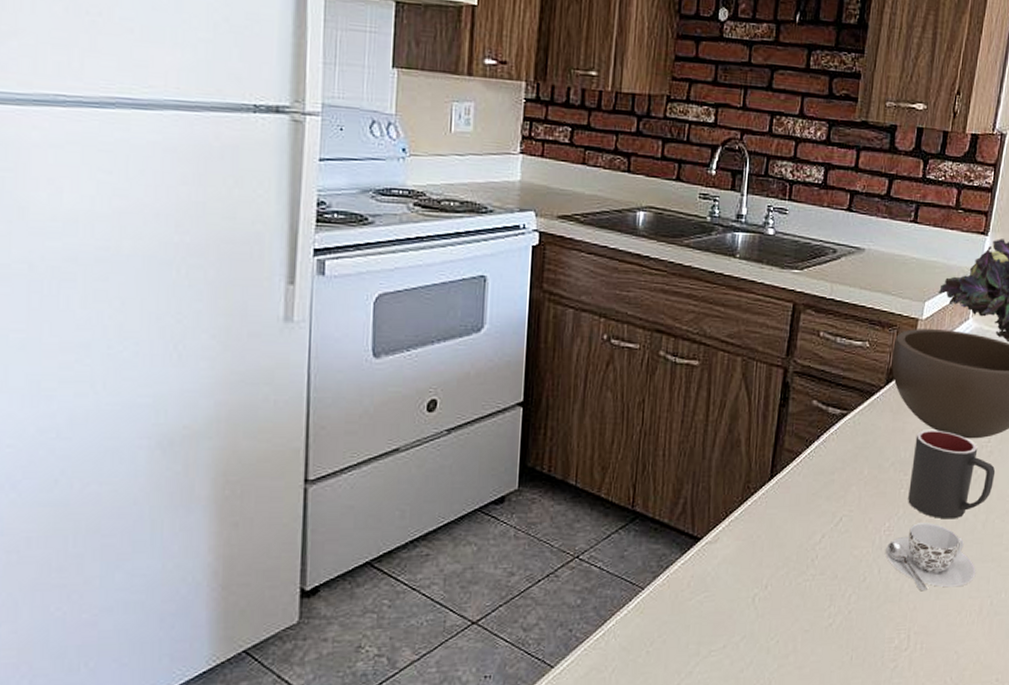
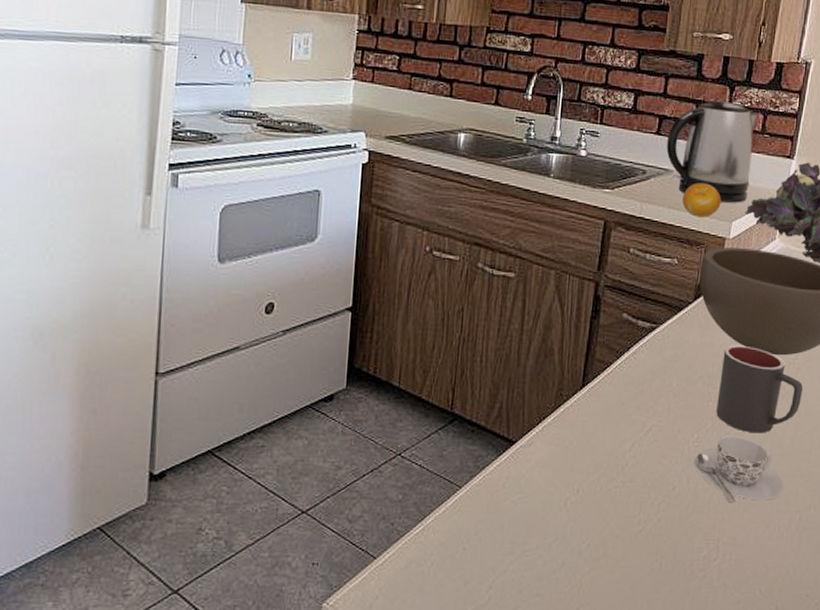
kettle: none [858,174,952,282] -> present [666,100,758,203]
fruit: none [874,261,914,298] -> present [682,183,721,218]

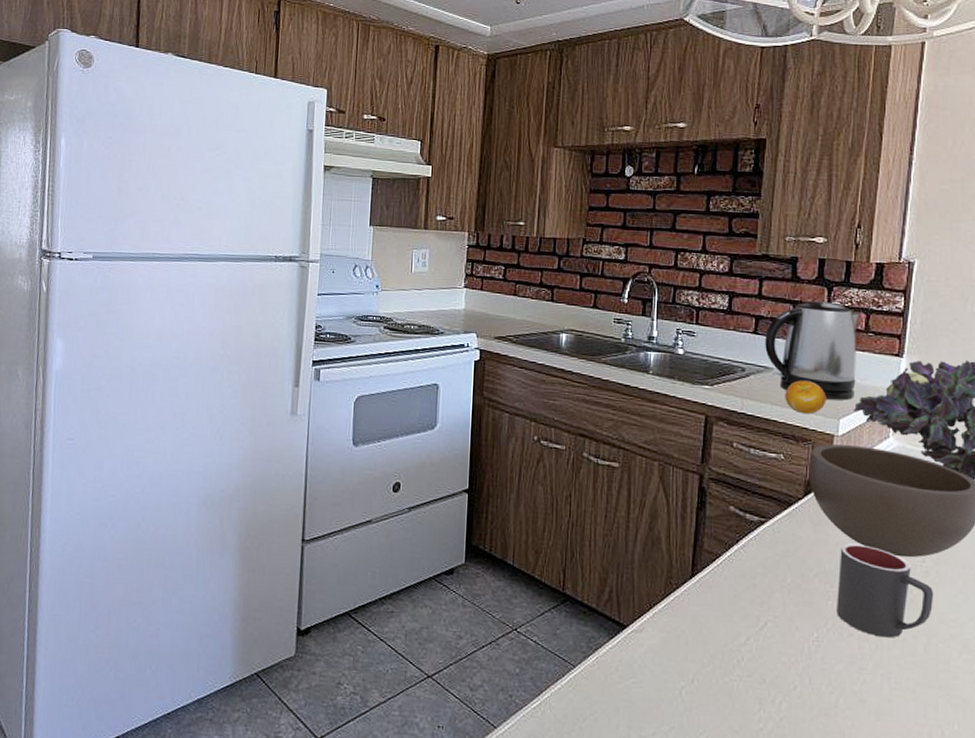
teacup: present [694,436,785,503] -> none [816,637,921,711]

